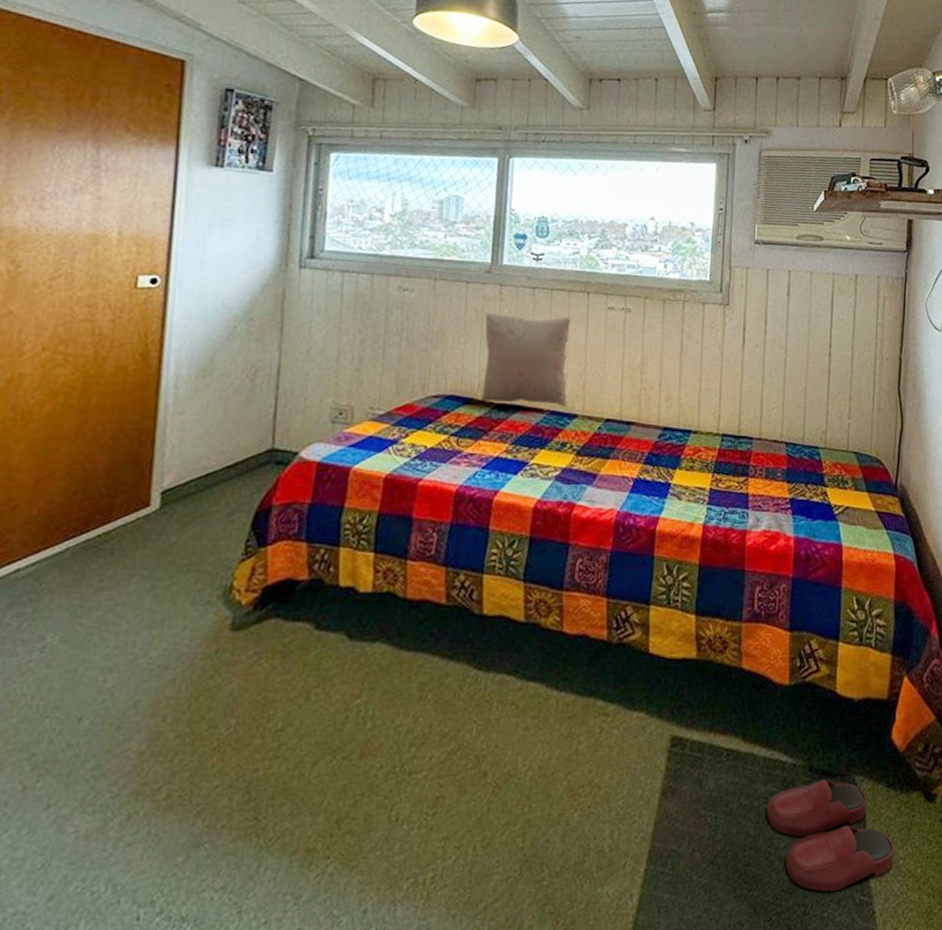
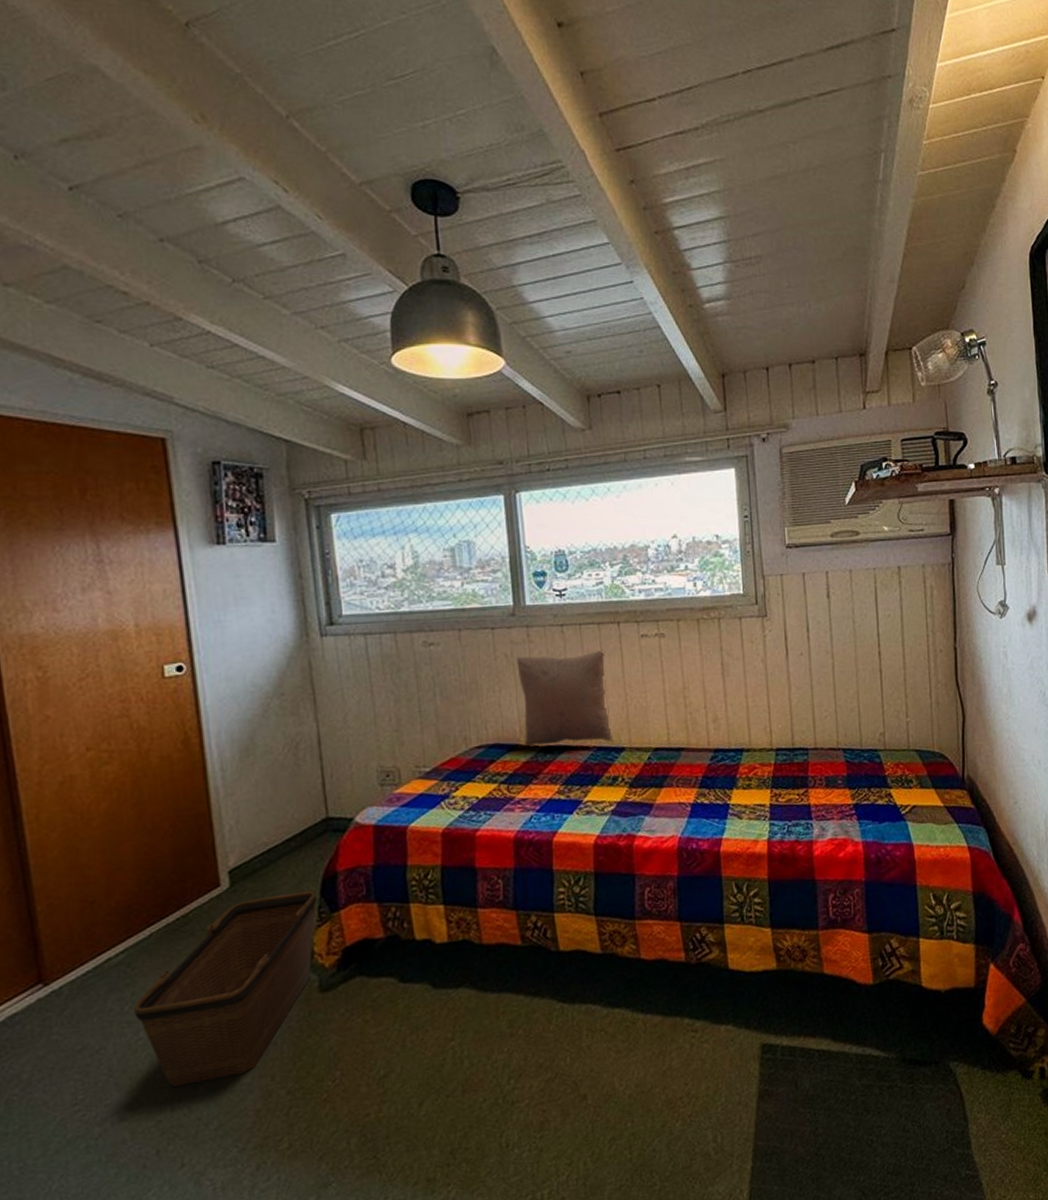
bicycle basket: none [31,523,246,718] -> present [134,891,317,1088]
slippers: present [766,779,894,892] -> none [864,1068,996,1171]

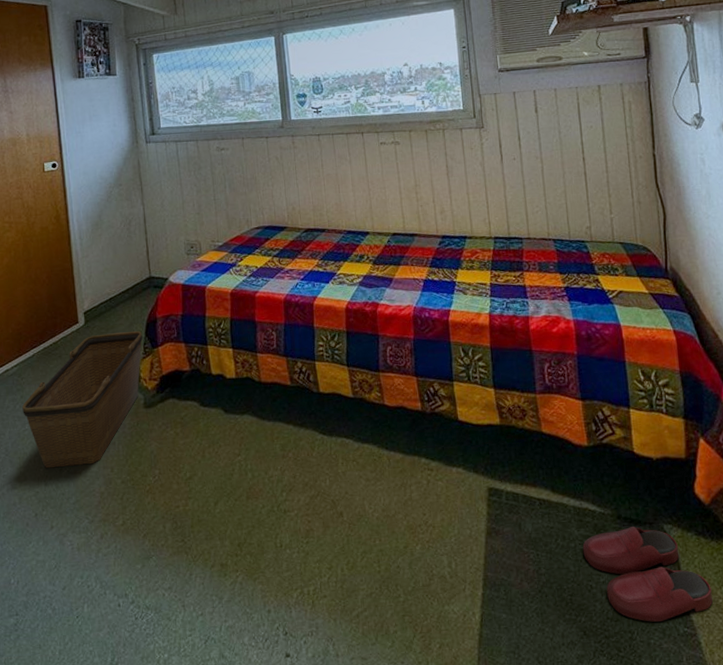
pillow: present [516,649,614,747] -> none [284,154,360,229]
slippers: none [864,1068,996,1171] -> present [582,526,713,622]

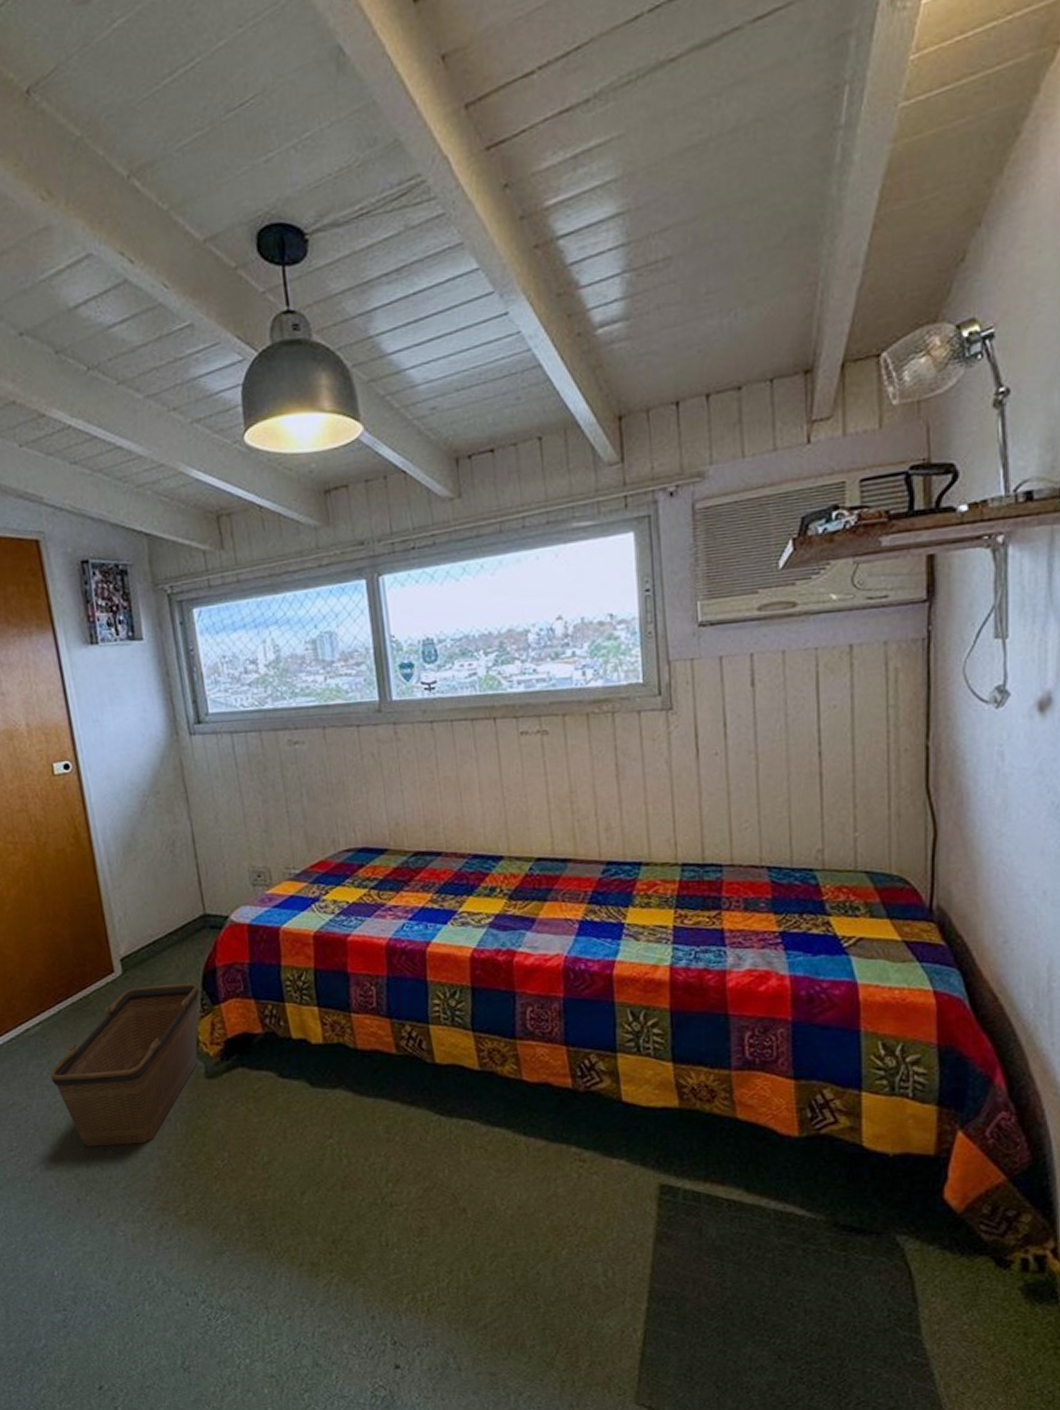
slippers: present [582,526,713,622] -> none [783,1236,955,1348]

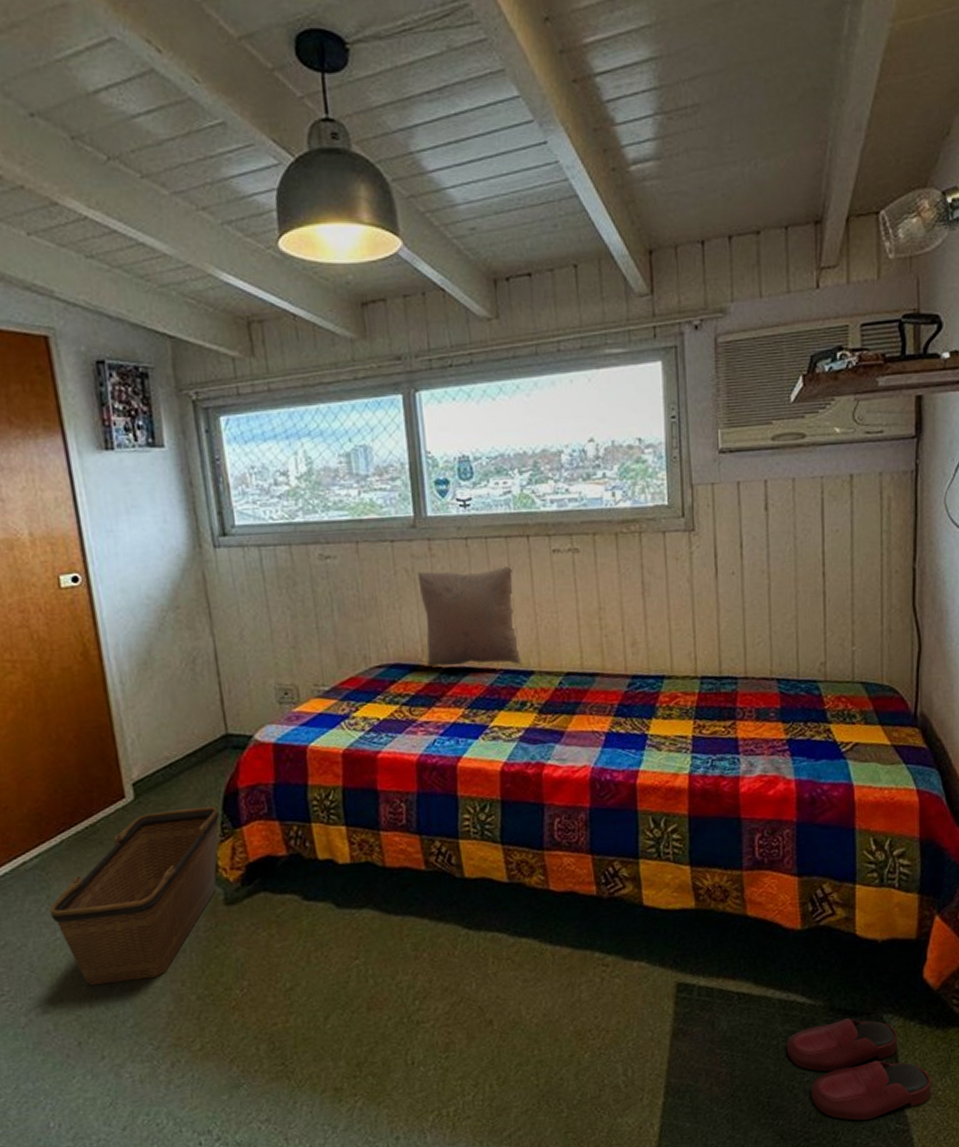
pillow: none [383,748,491,852] -> present [417,565,522,668]
slippers: none [783,1236,955,1348] -> present [786,1018,931,1121]

